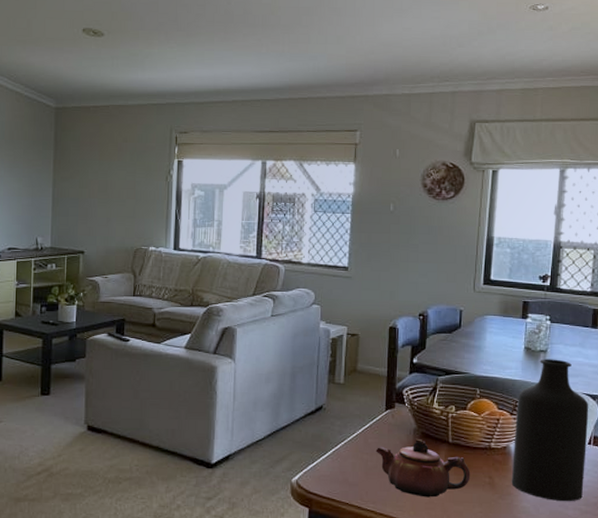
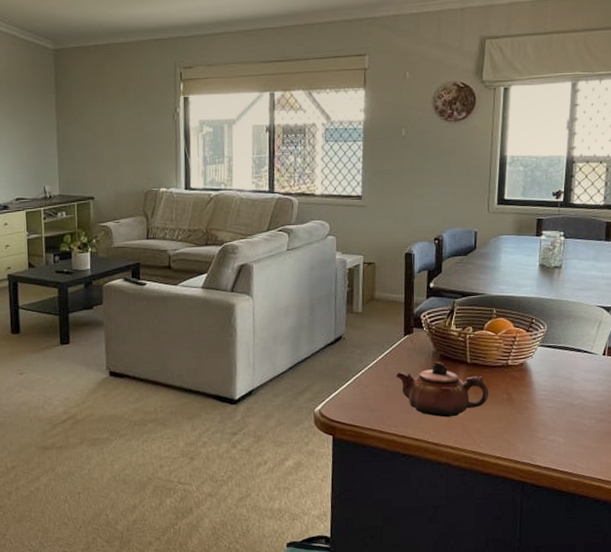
bottle: present [511,359,589,502] -> none [529,274,603,412]

